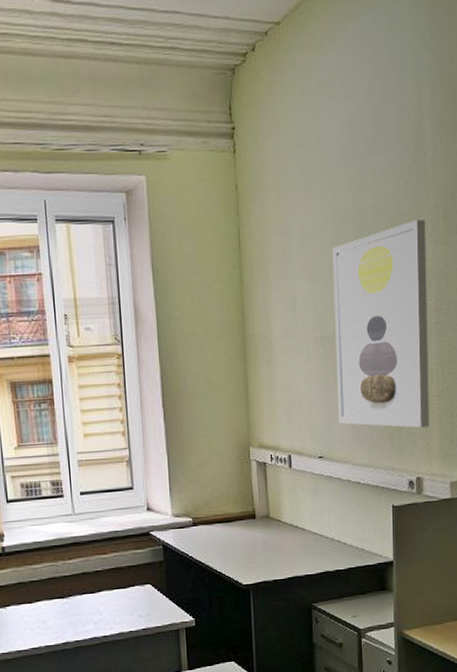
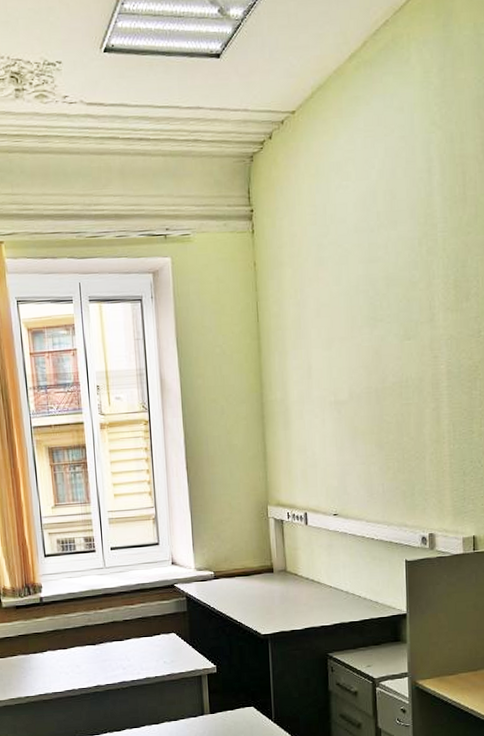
wall art: present [332,220,430,428] -> none [345,289,442,486]

